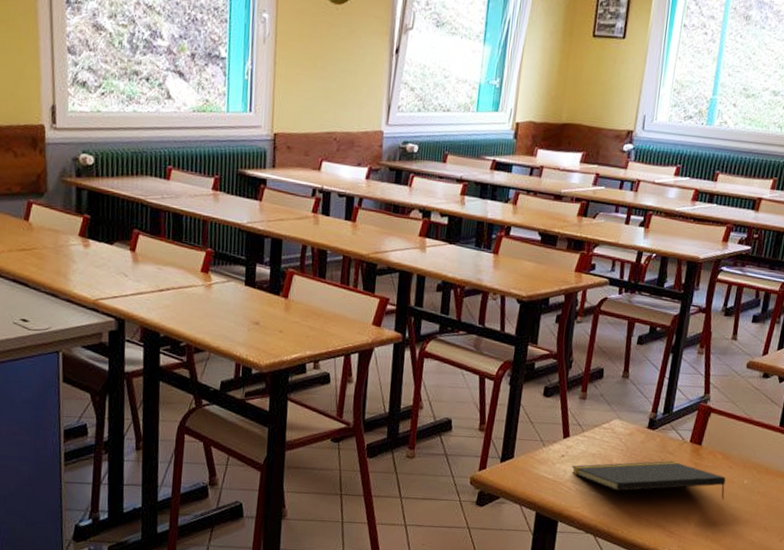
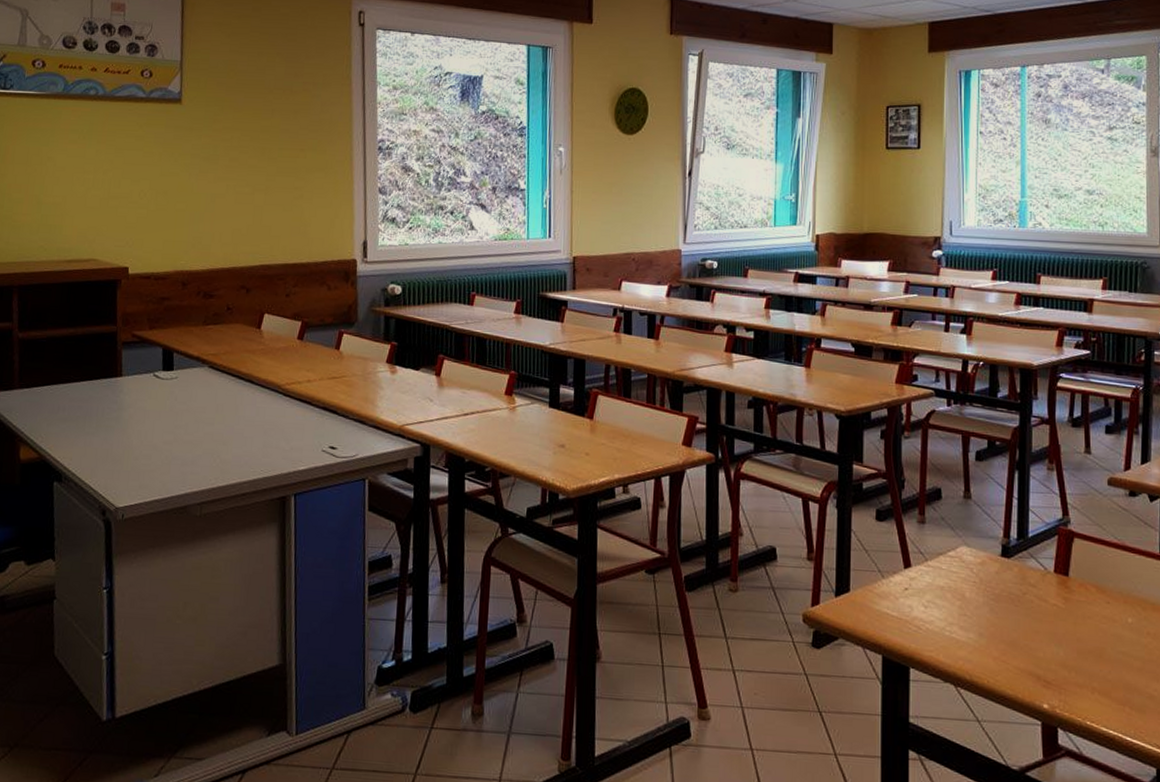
notepad: present [571,460,726,500] -> none [917,594,1106,643]

